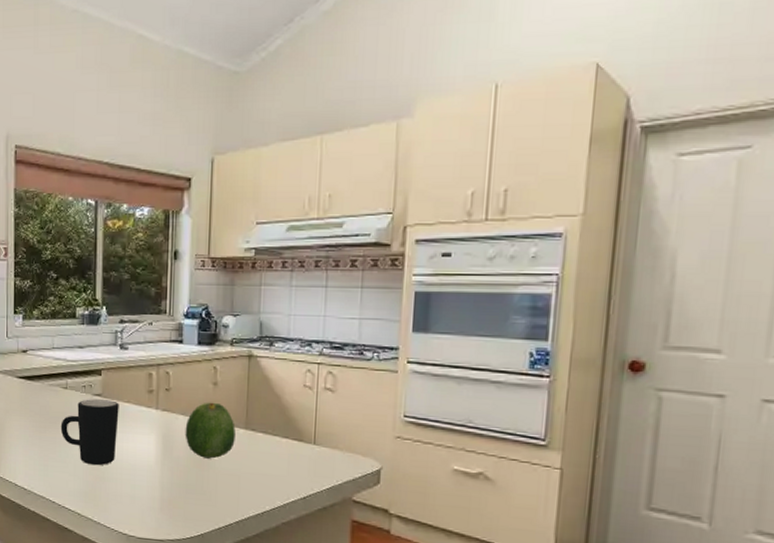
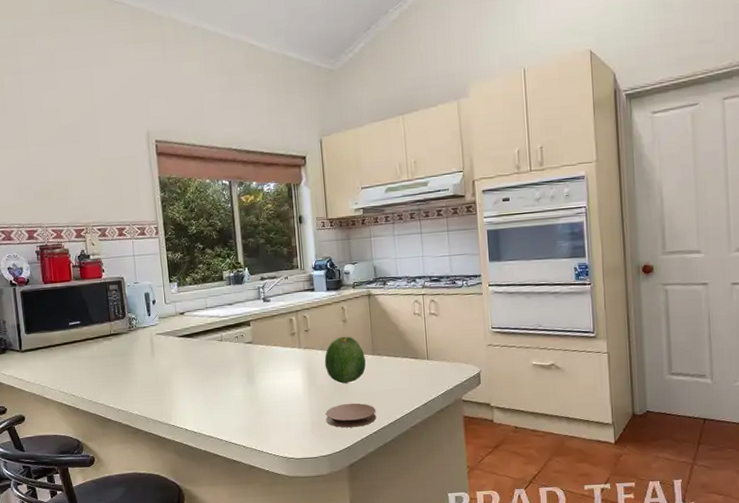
mug: present [60,399,119,466] -> none [220,345,270,403]
coaster: none [178,482,241,513] -> present [325,403,377,428]

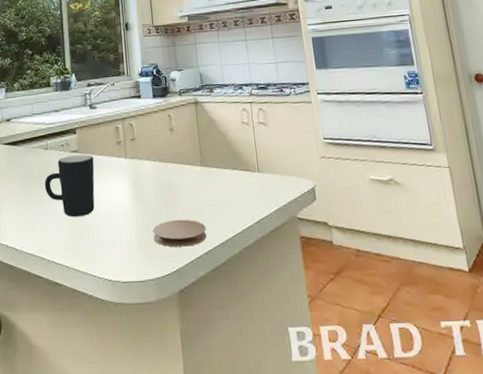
mug: none [220,345,270,403] -> present [44,155,95,218]
fruit: present [324,336,366,384] -> none [151,145,194,197]

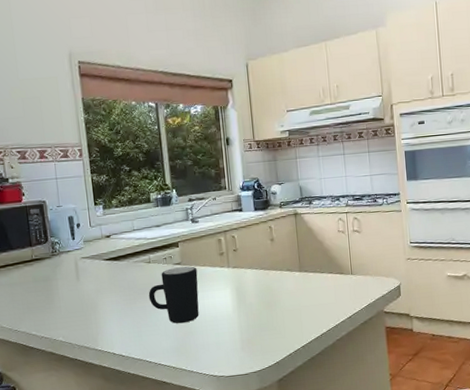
coaster: present [153,219,207,248] -> none [254,319,304,344]

